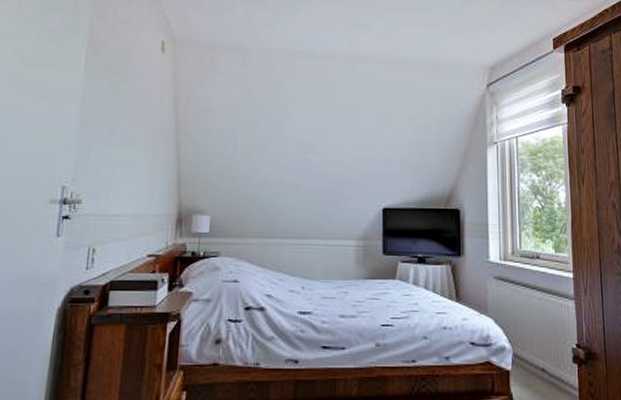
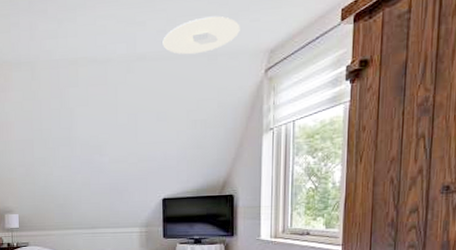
ceiling light: none [386,28,462,62] -> present [163,16,240,55]

